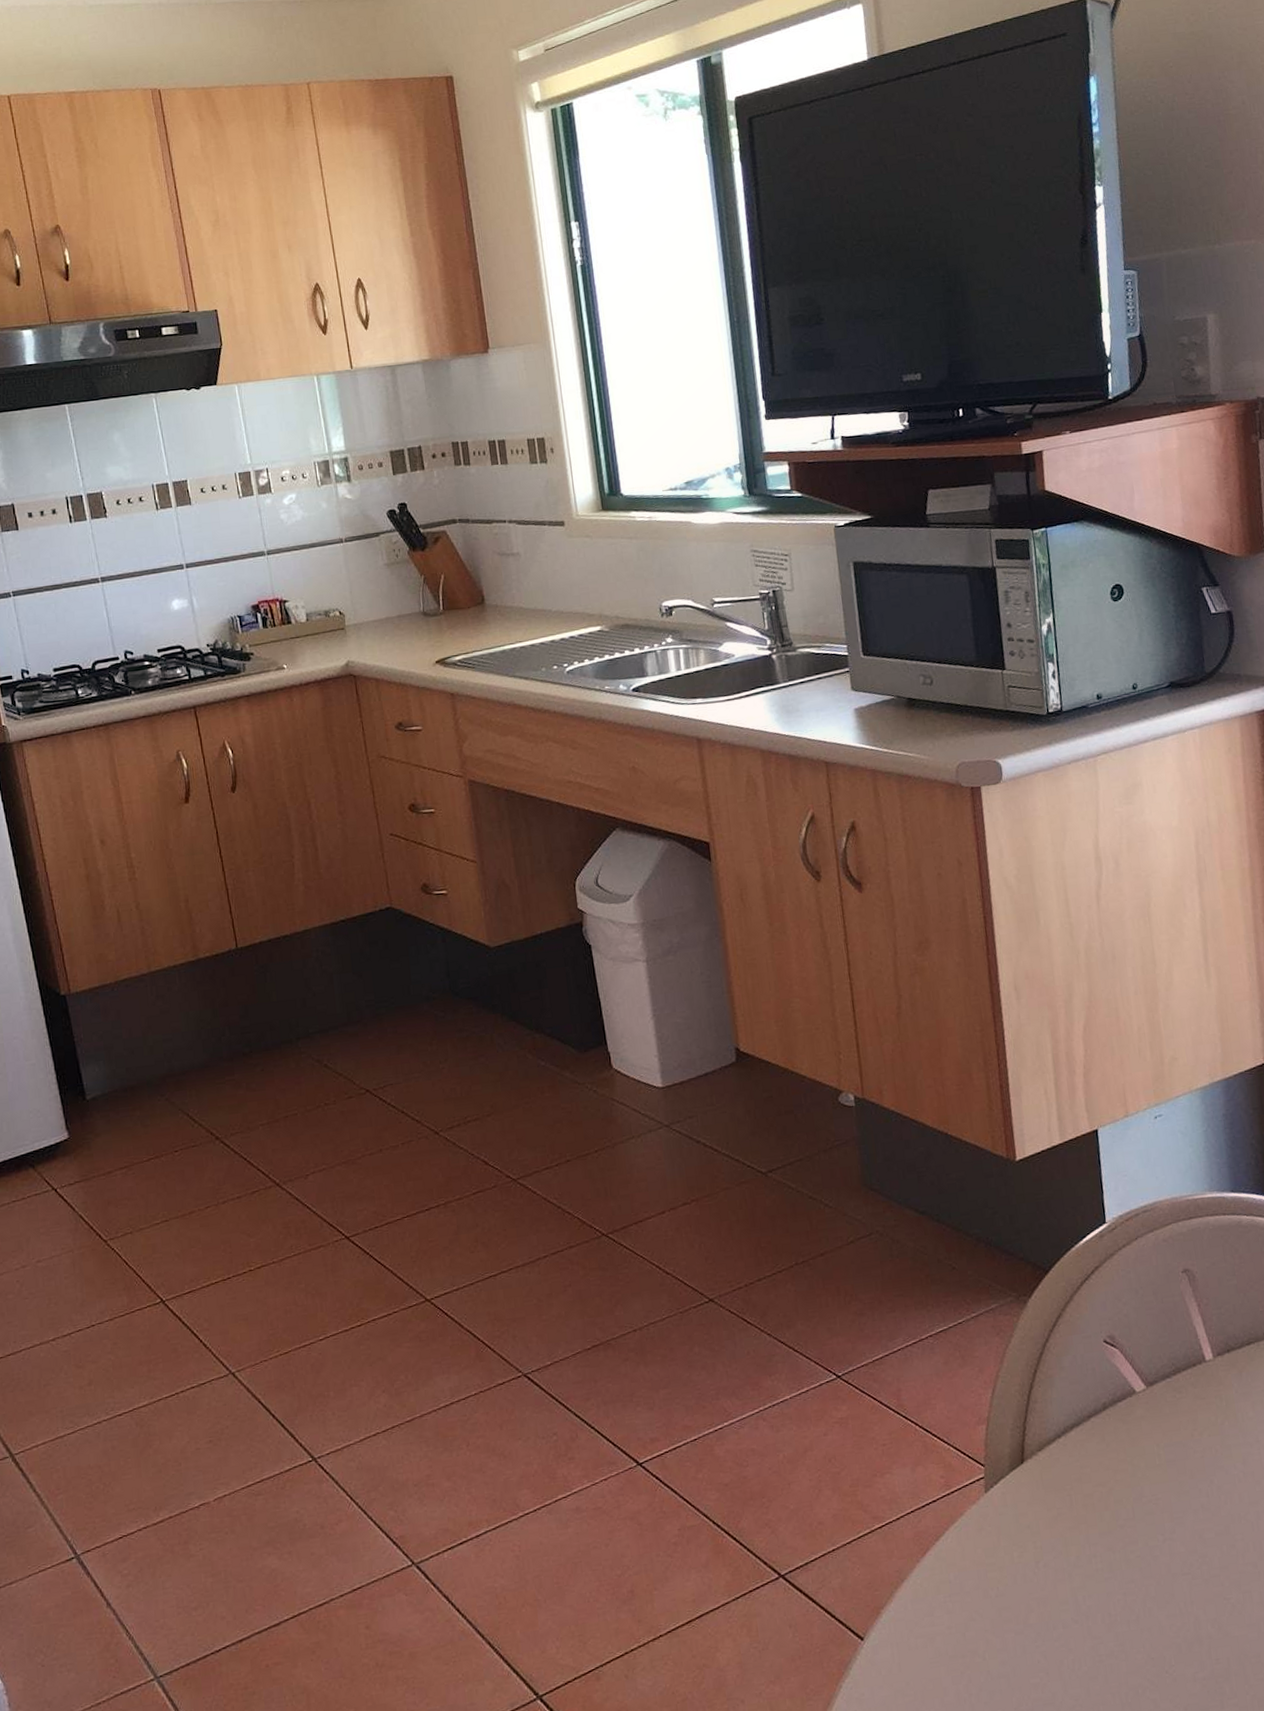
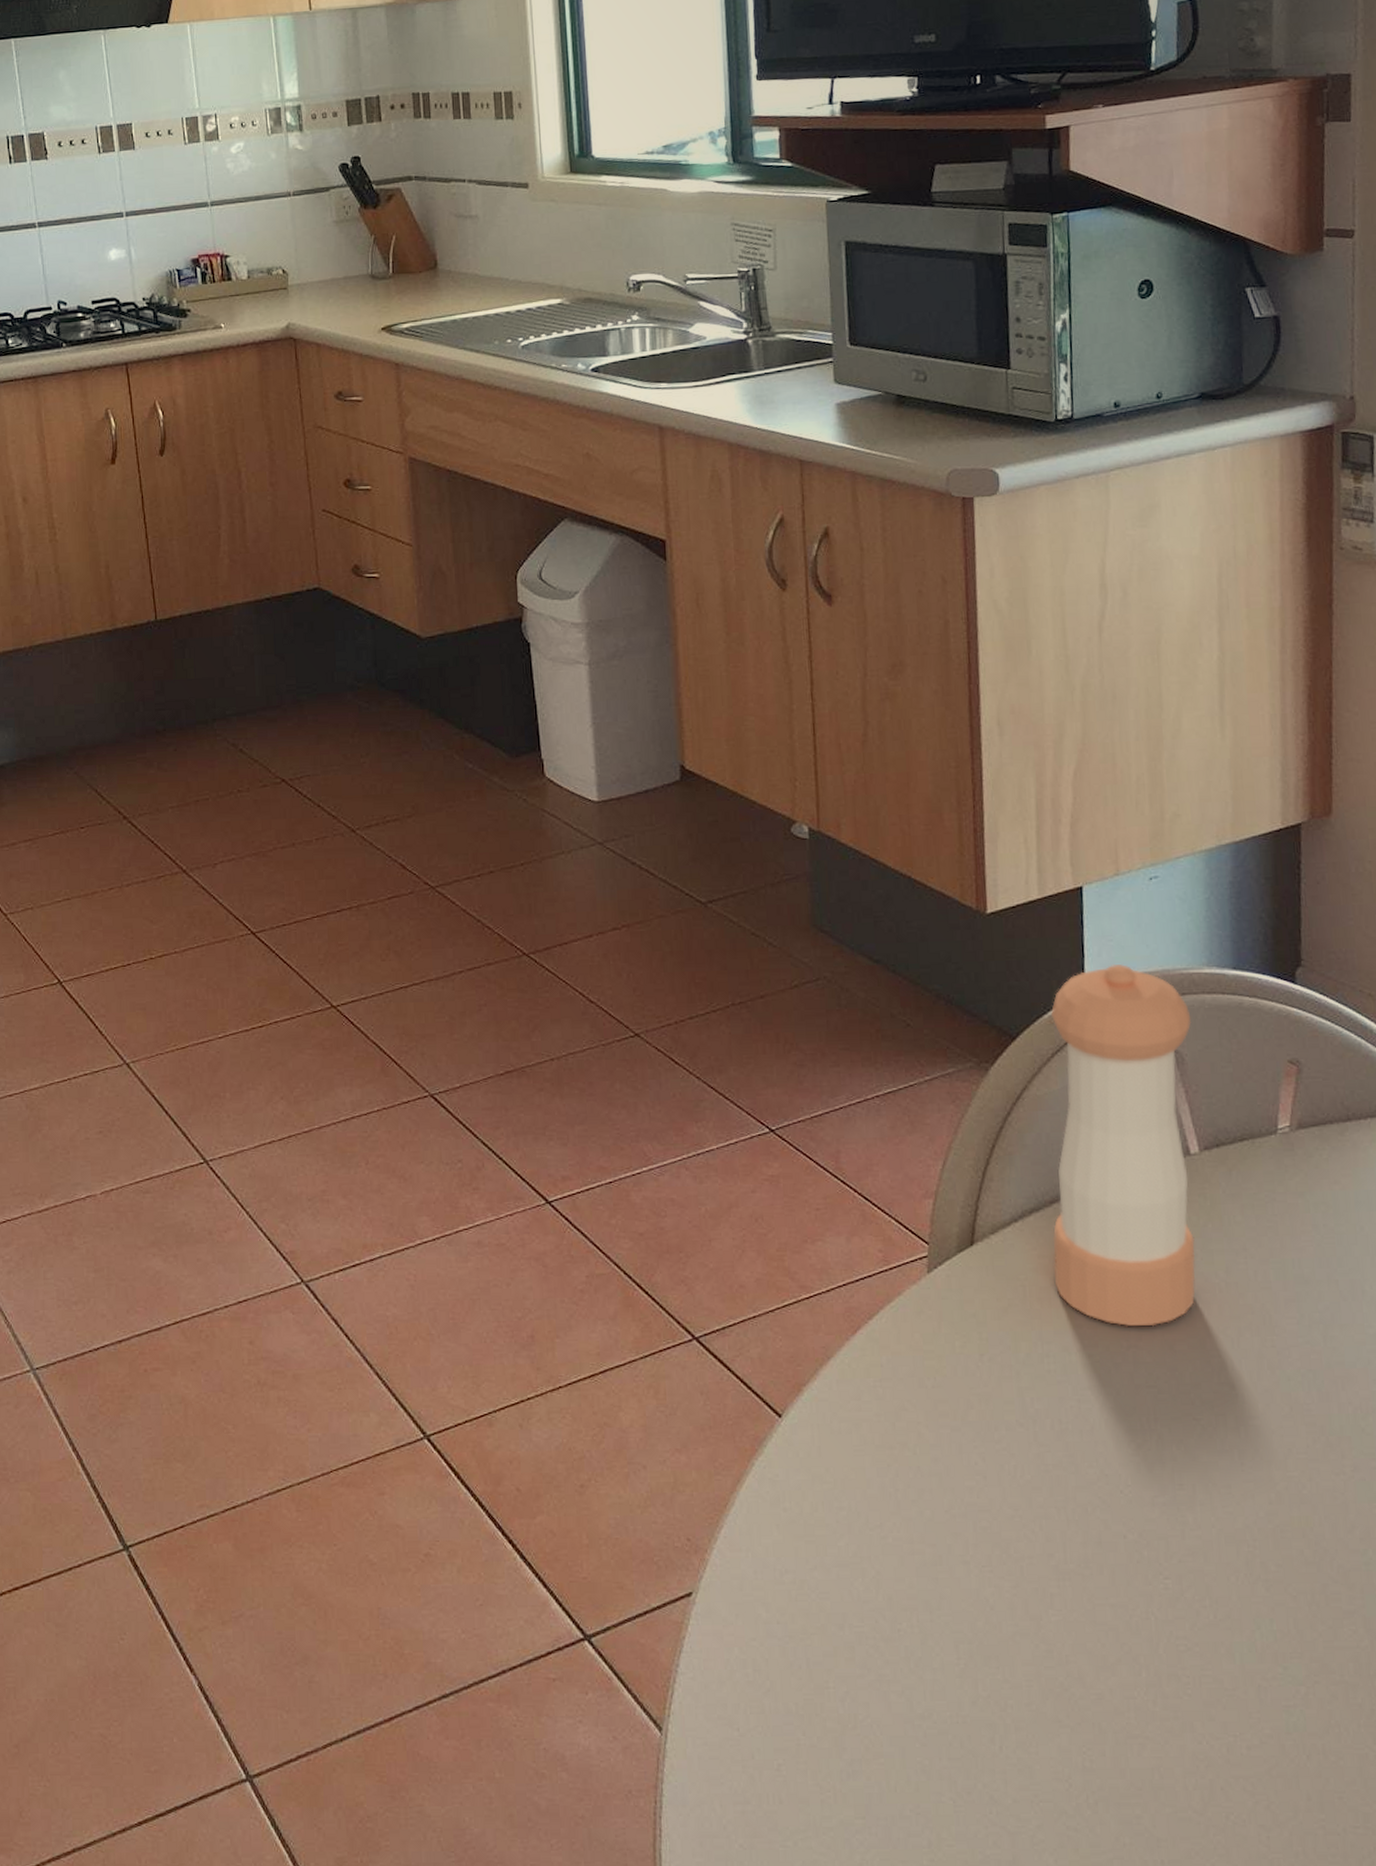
pepper shaker: none [1078,1196,1219,1522] -> present [1051,964,1196,1327]

